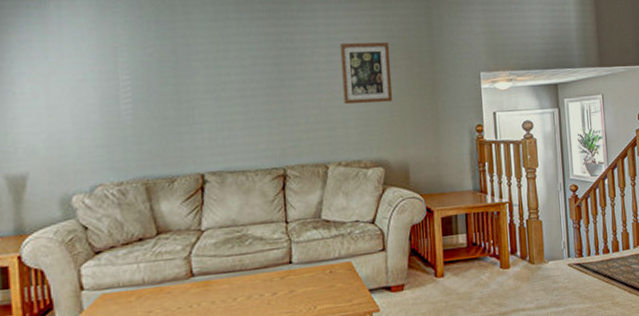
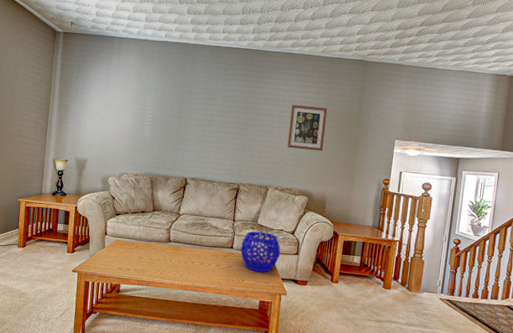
decorative bowl: none [303,229,362,290] -> present [240,231,281,273]

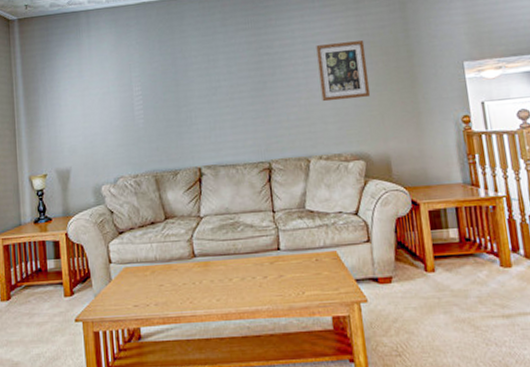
decorative bowl: present [240,231,281,273] -> none [290,219,347,277]

